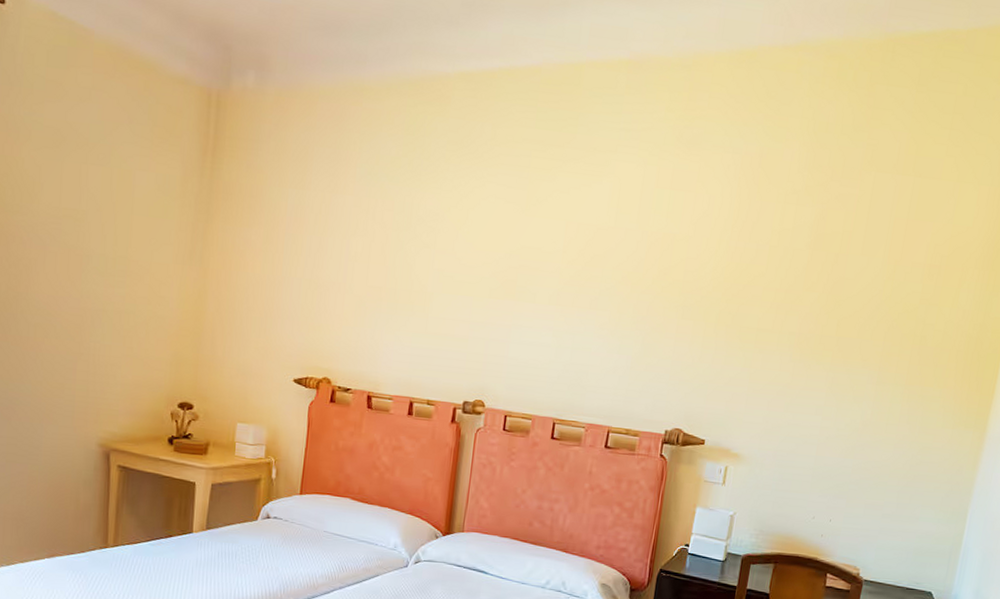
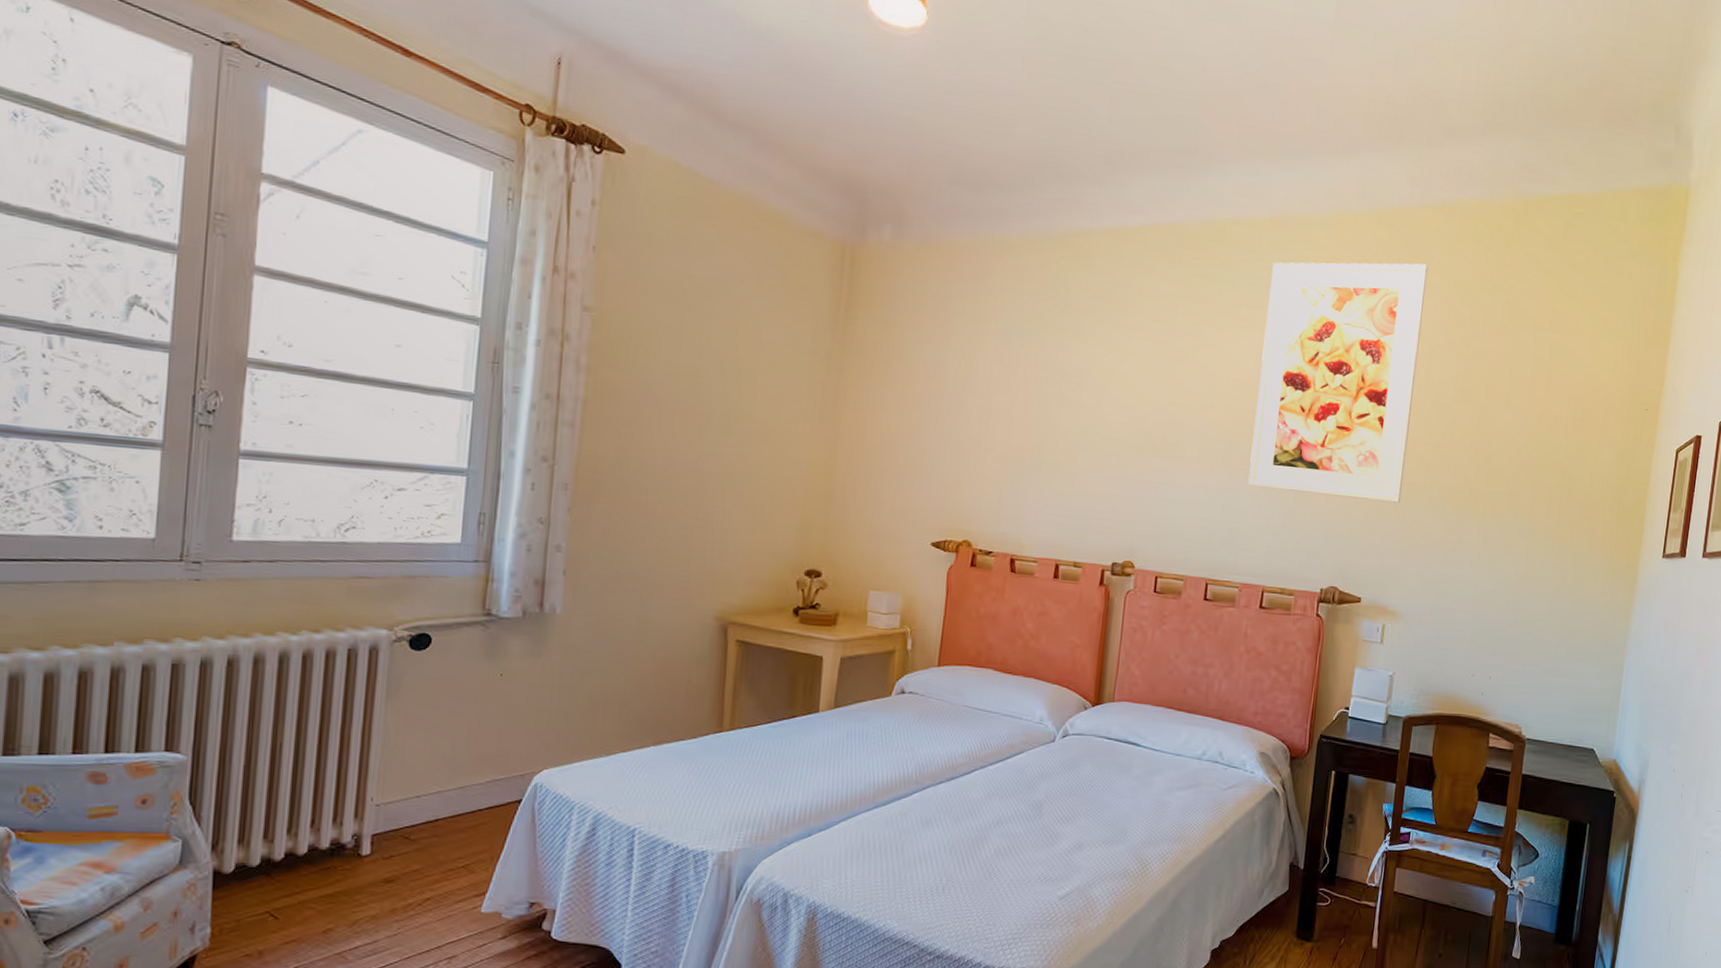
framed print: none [597,105,788,349] -> present [1248,262,1428,503]

